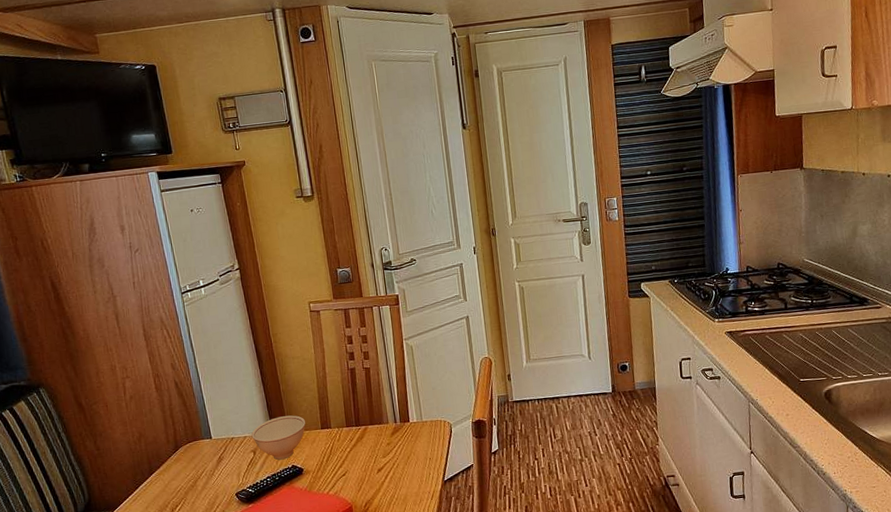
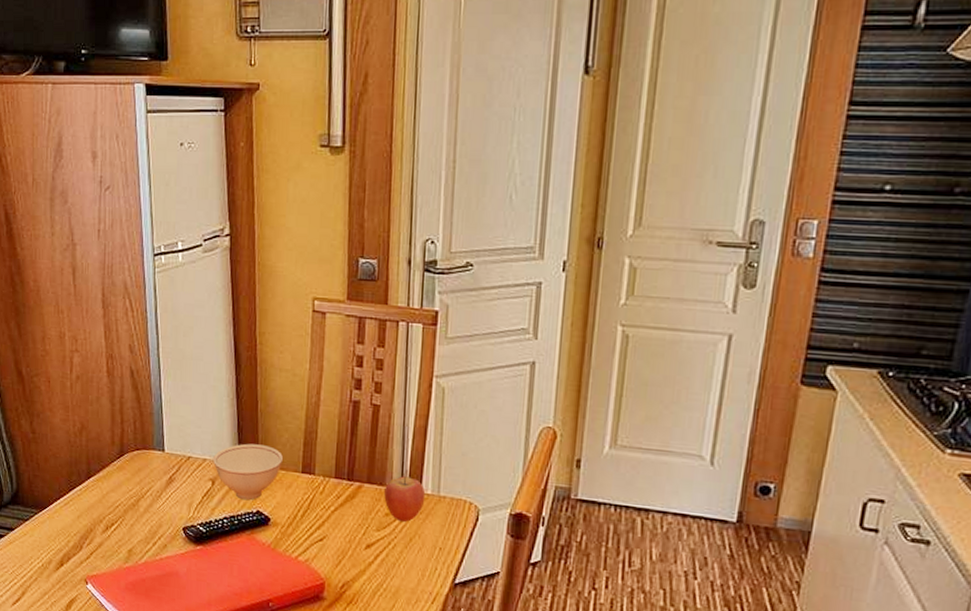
fruit: none [383,408,413,447] -> present [384,469,426,522]

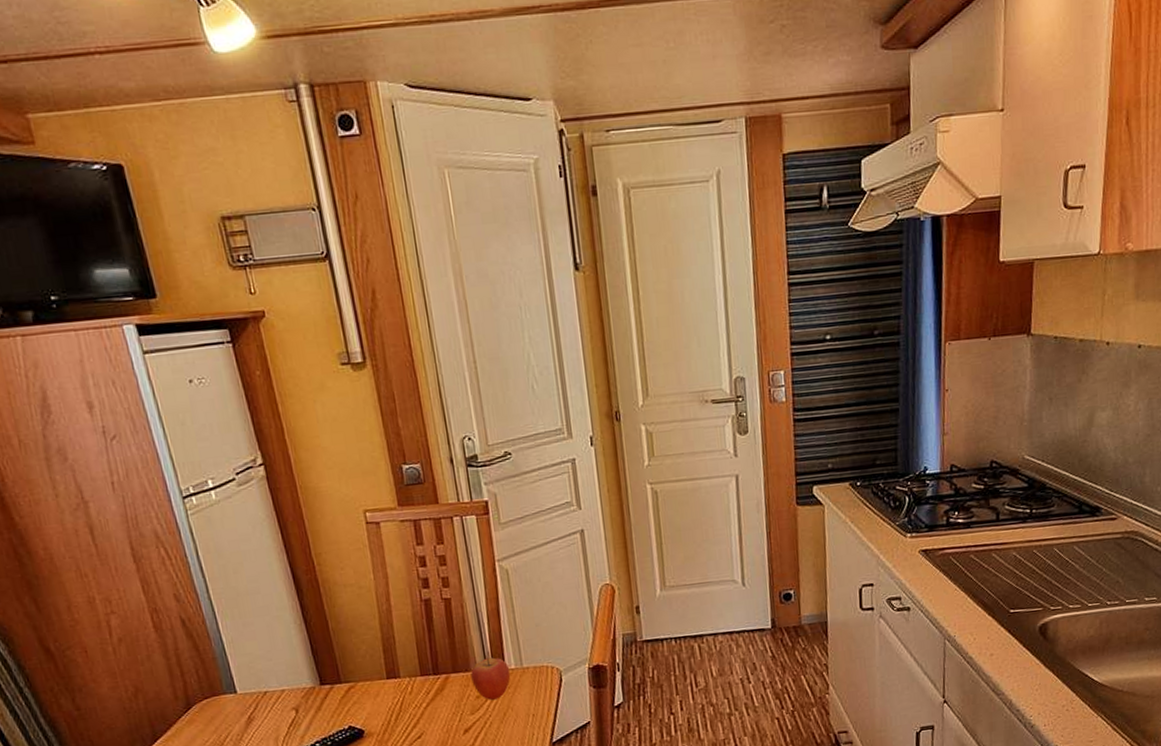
bowl: present [213,443,283,501] -> none [292,661,365,720]

